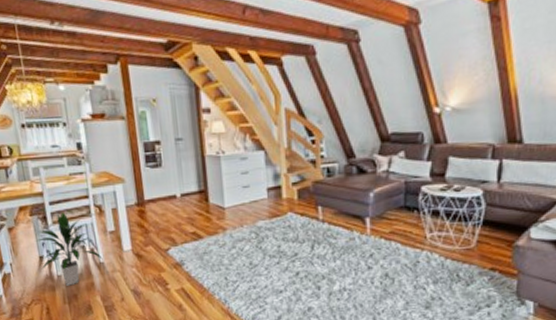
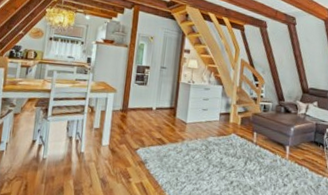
indoor plant: present [35,212,103,286] -> none [31,107,84,169]

